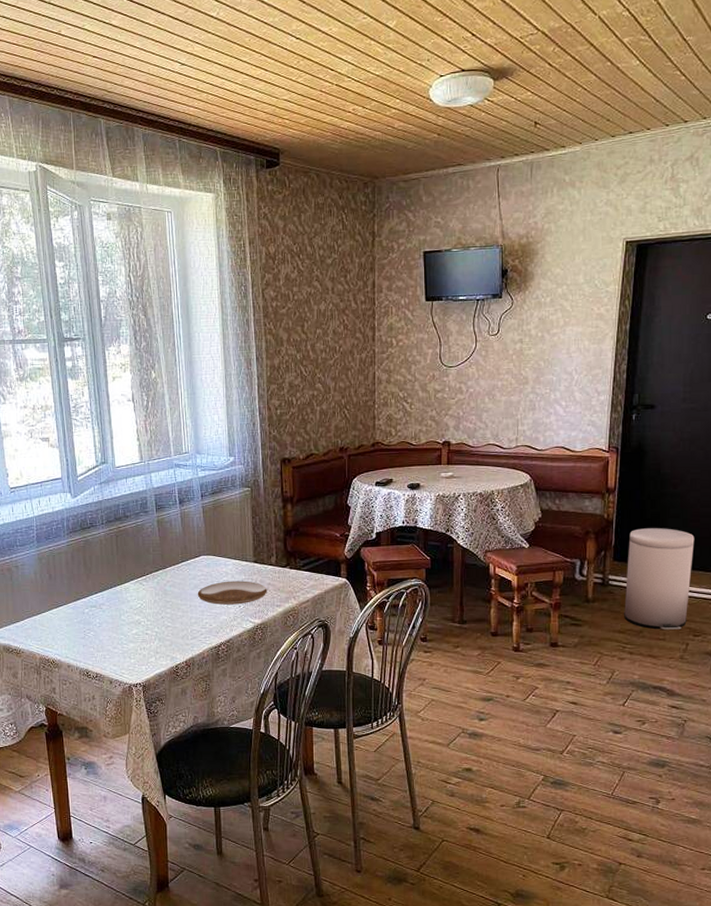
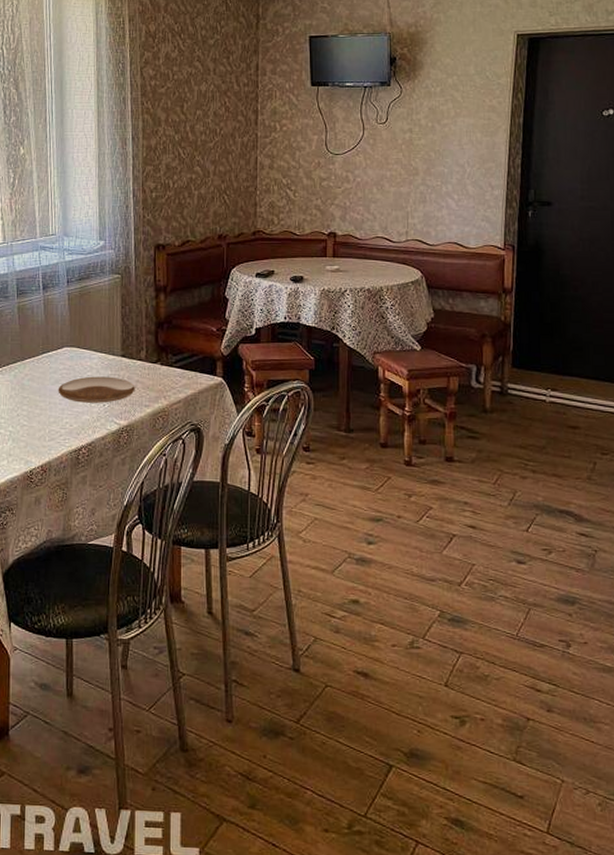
pedal bin: present [624,528,695,631] -> none [525,333,599,448]

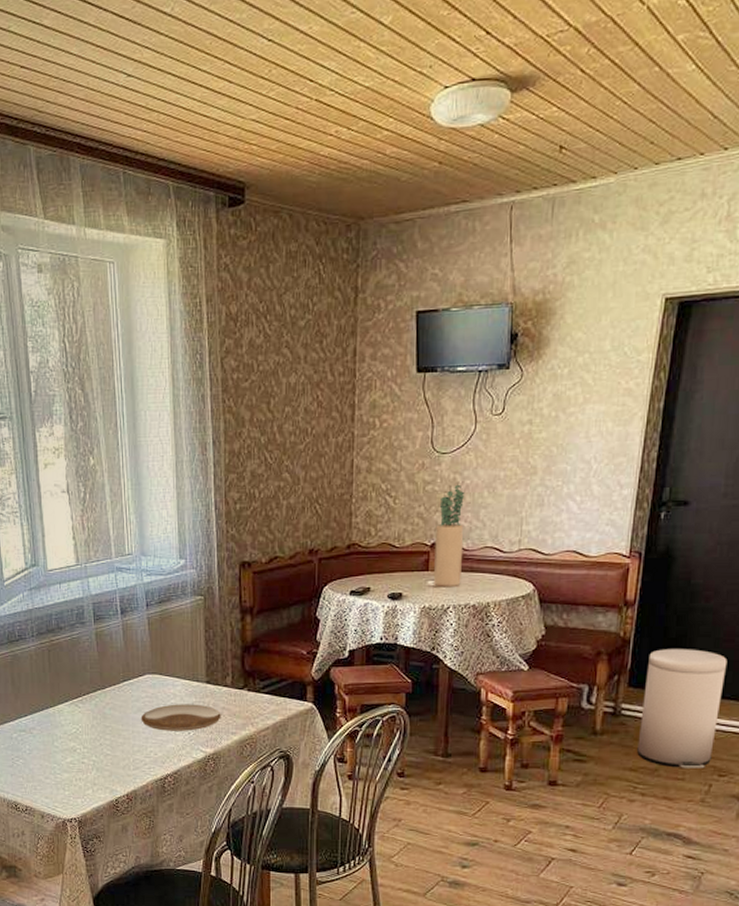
vase: none [332,179,357,273] -> present [434,481,465,588]
pedal bin: none [525,333,599,448] -> present [637,649,727,770]

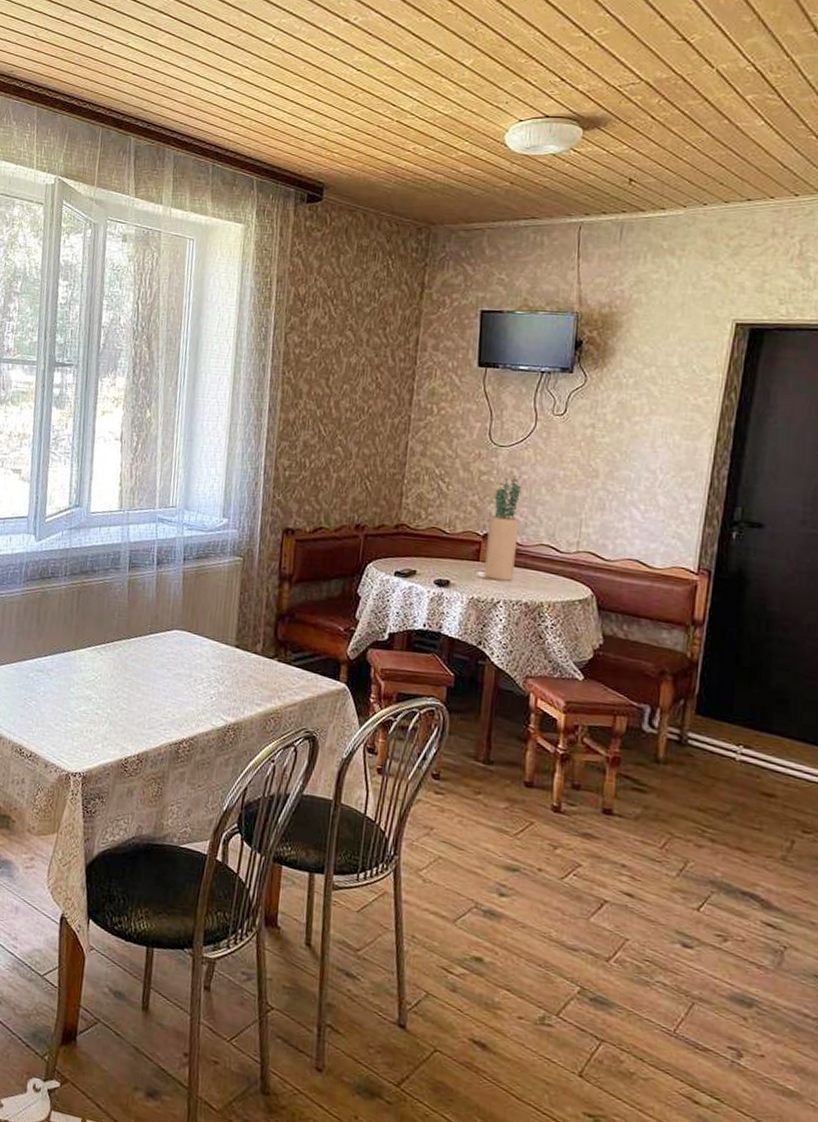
plate: present [141,704,221,731] -> none [162,664,247,696]
pedal bin: present [637,649,727,770] -> none [706,677,810,822]

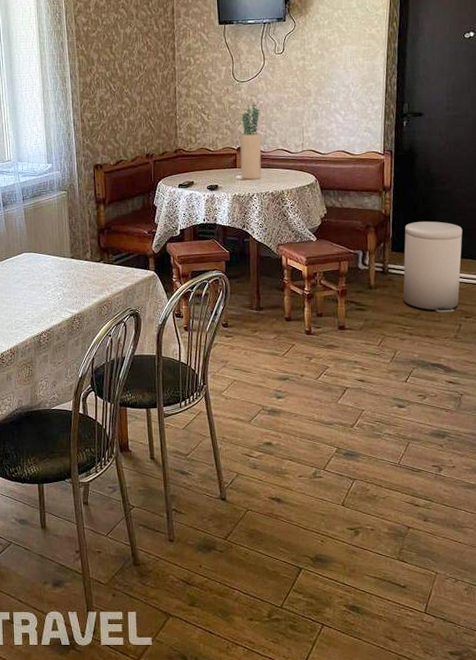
pedal bin: none [706,677,810,822] -> present [403,221,463,314]

